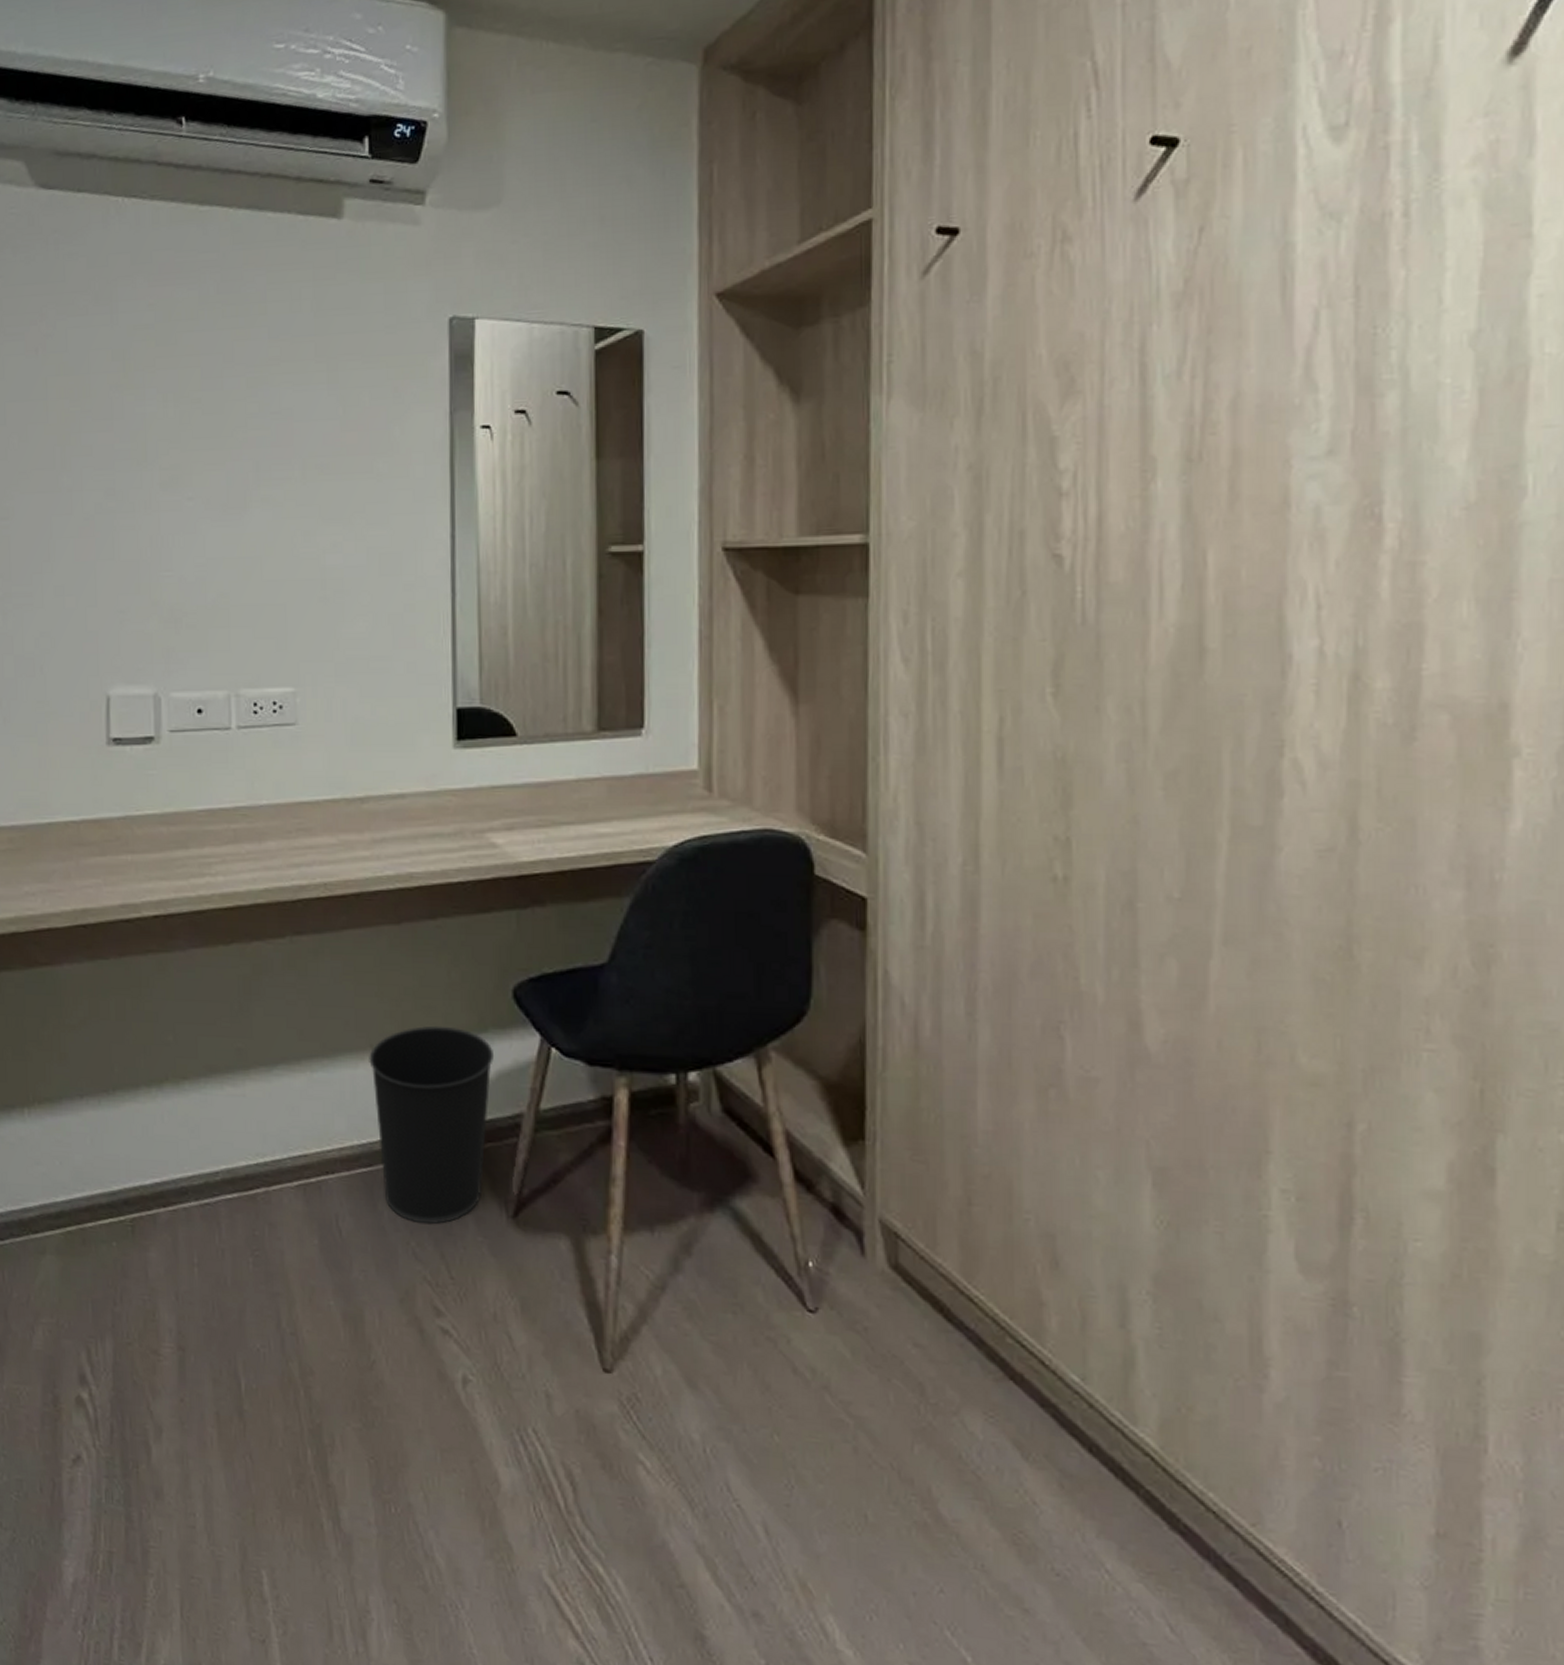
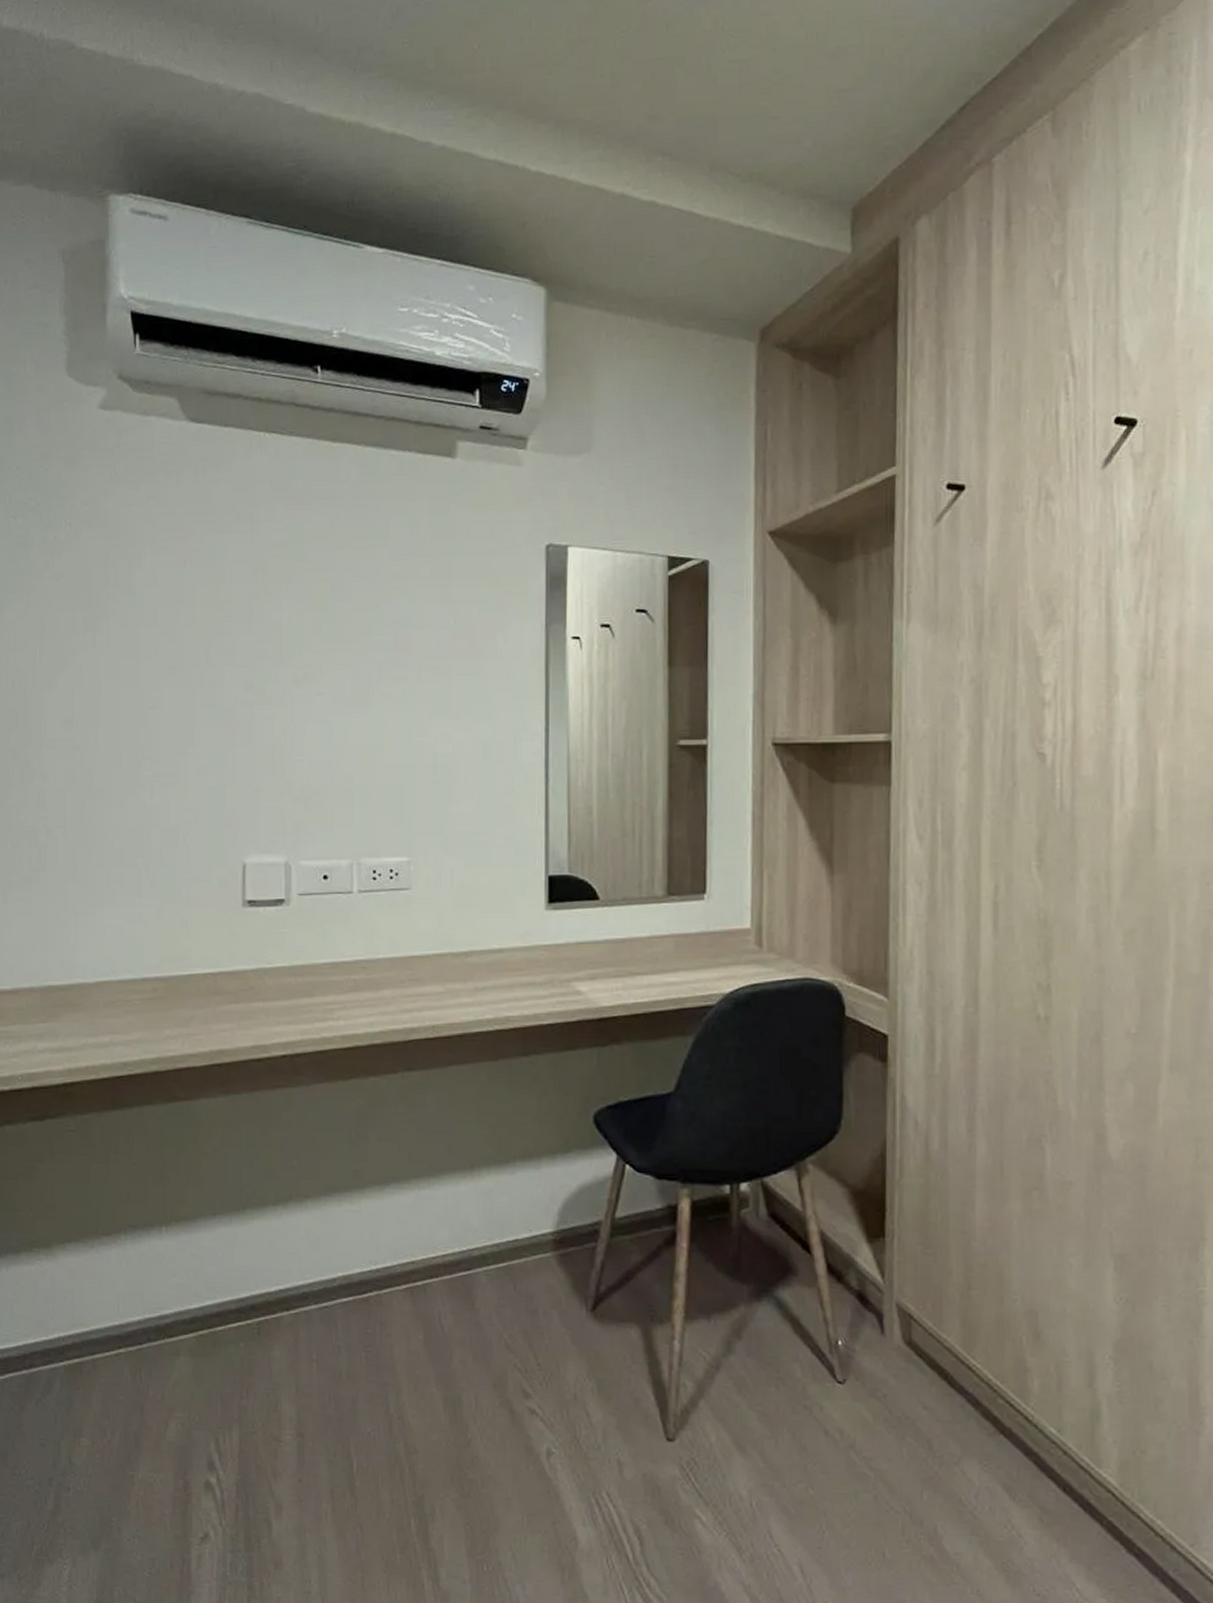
wastebasket: present [369,1025,493,1225] -> none [469,1147,576,1319]

